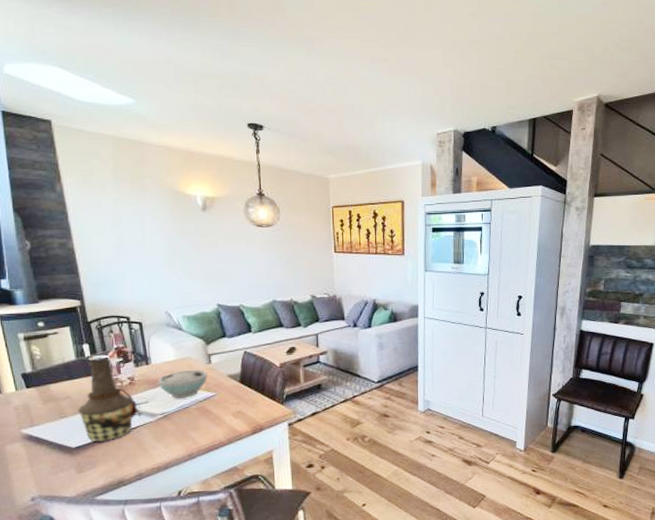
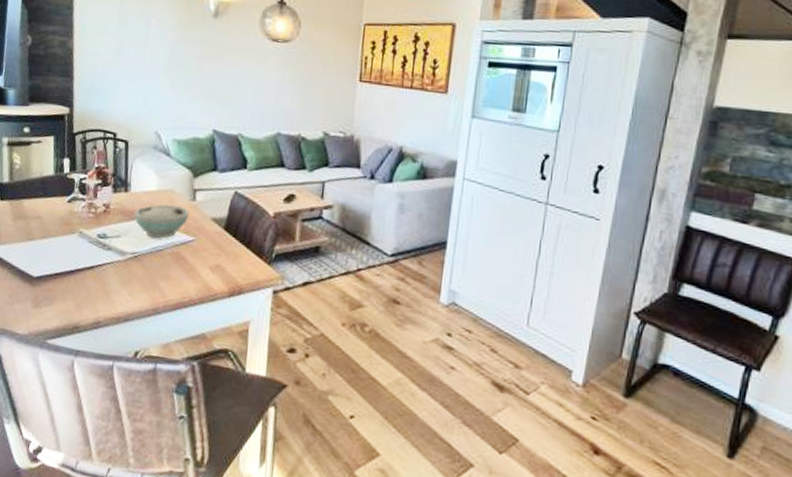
bottle: present [77,357,141,442] -> none [45,175,110,277]

